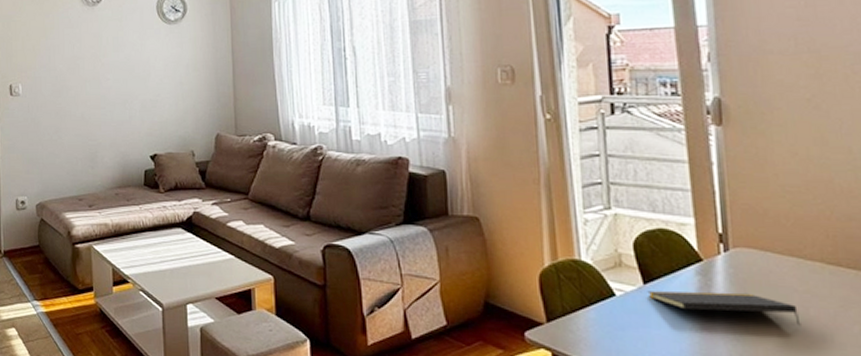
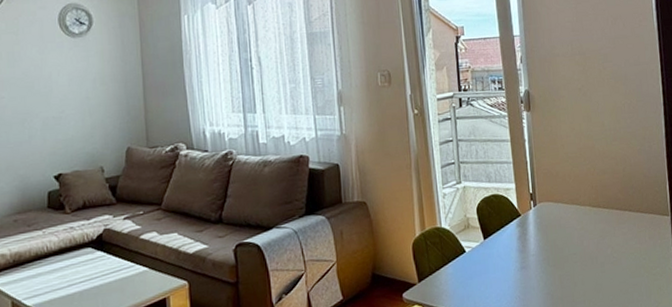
notepad: present [647,291,801,327] -> none [486,235,579,256]

